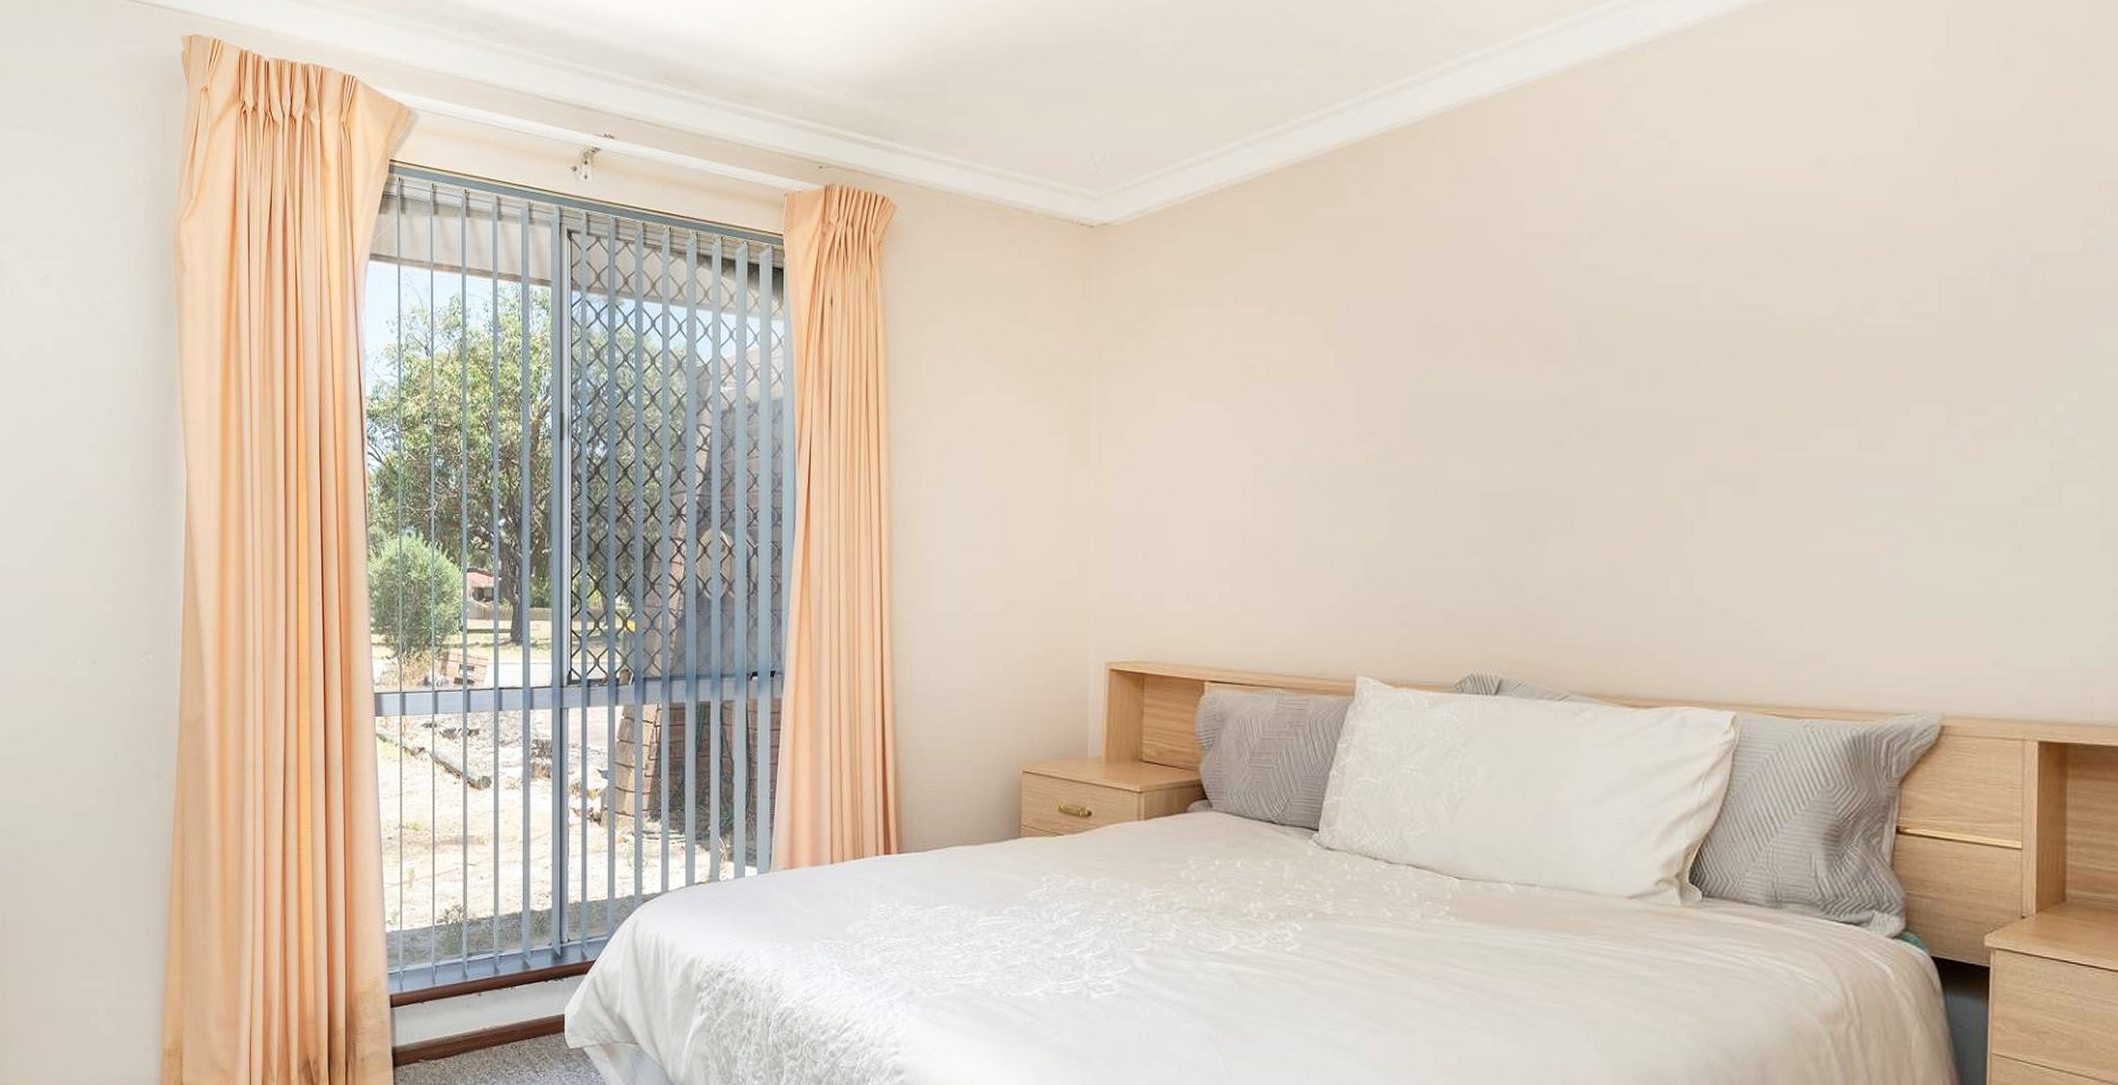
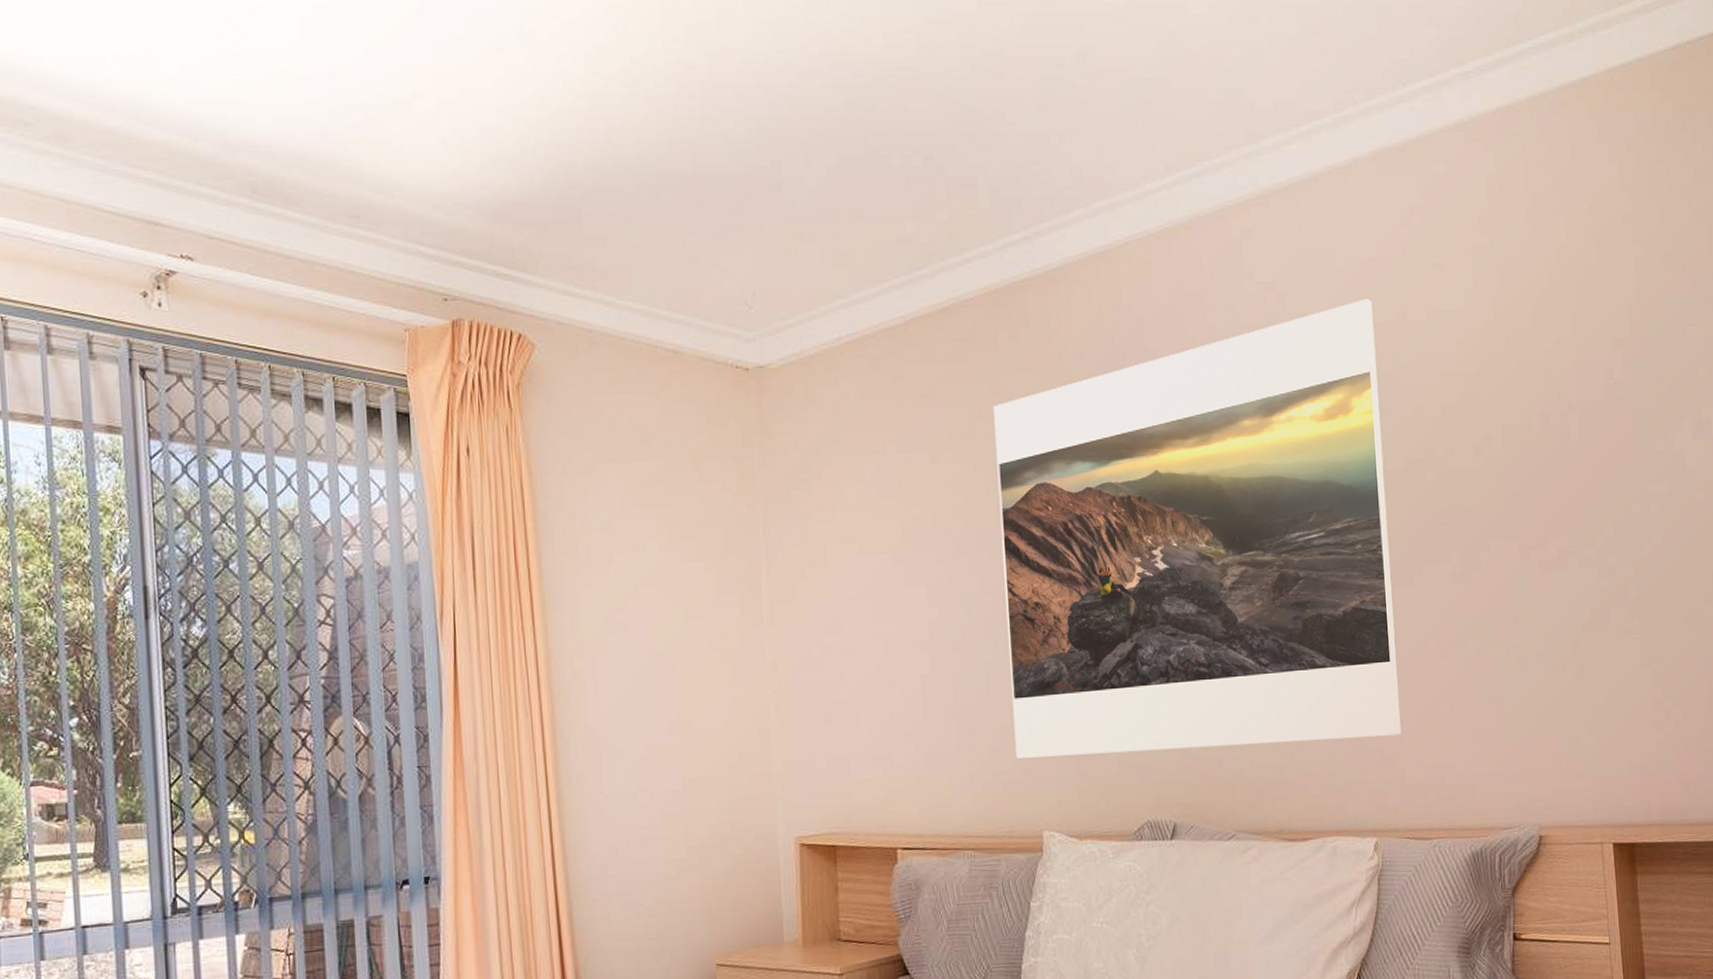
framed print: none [1334,144,1786,607] -> present [992,298,1403,759]

